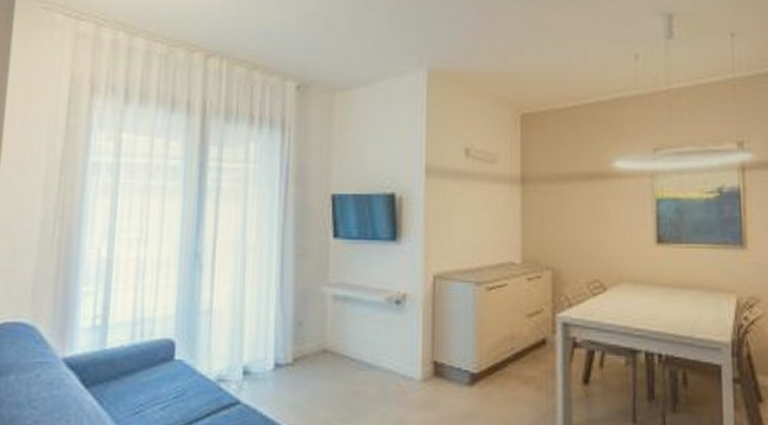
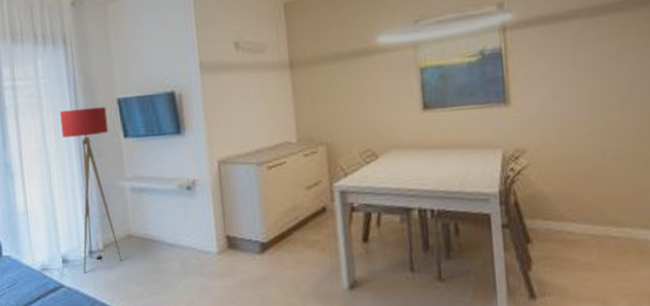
floor lamp: none [265,201,318,390] -> present [60,107,122,273]

